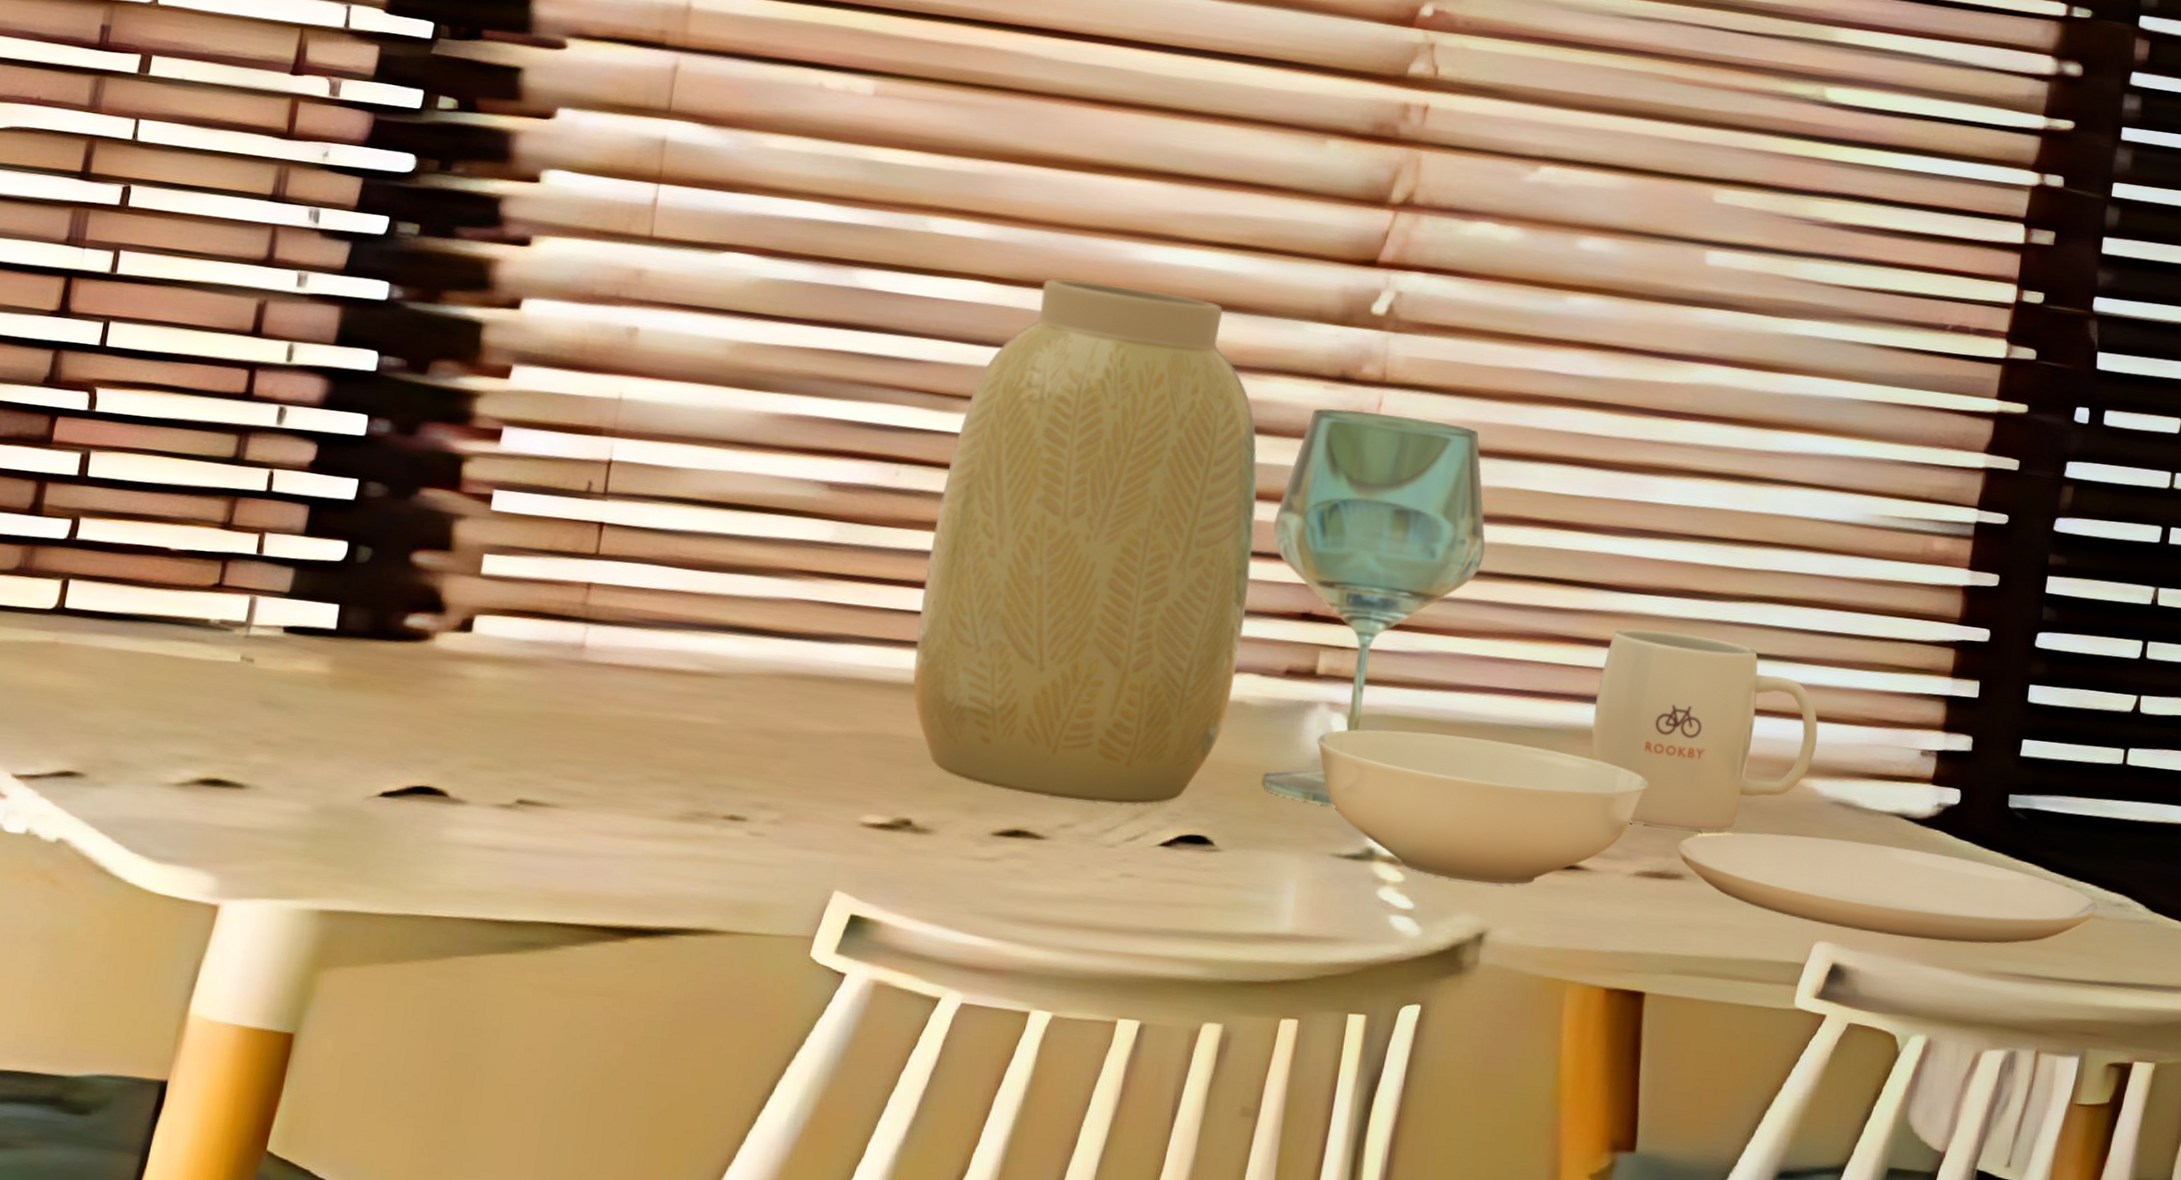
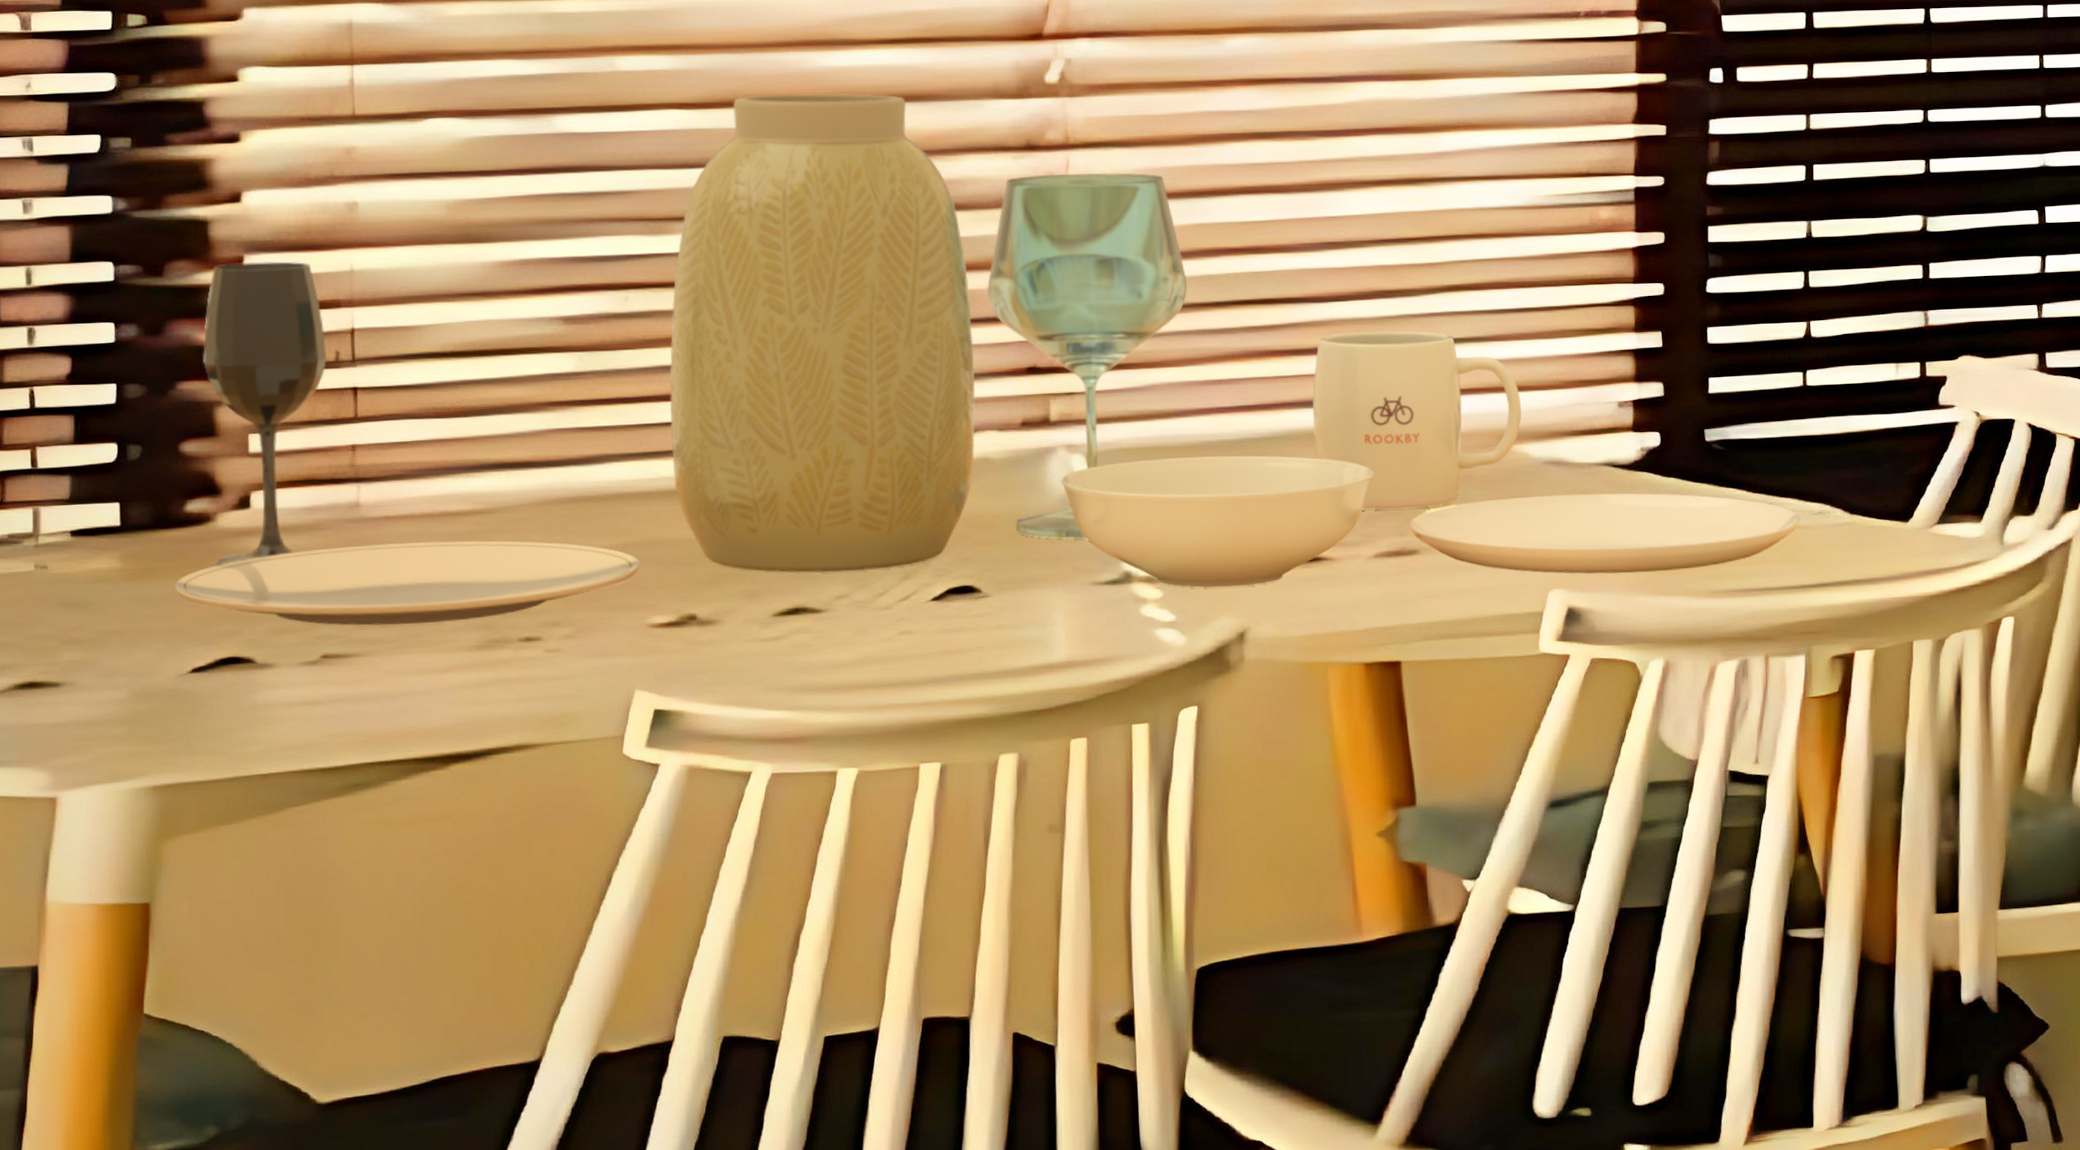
plate: none [380,685,864,788] -> present [175,540,641,626]
wine glass: none [426,371,582,688] -> present [203,261,326,566]

